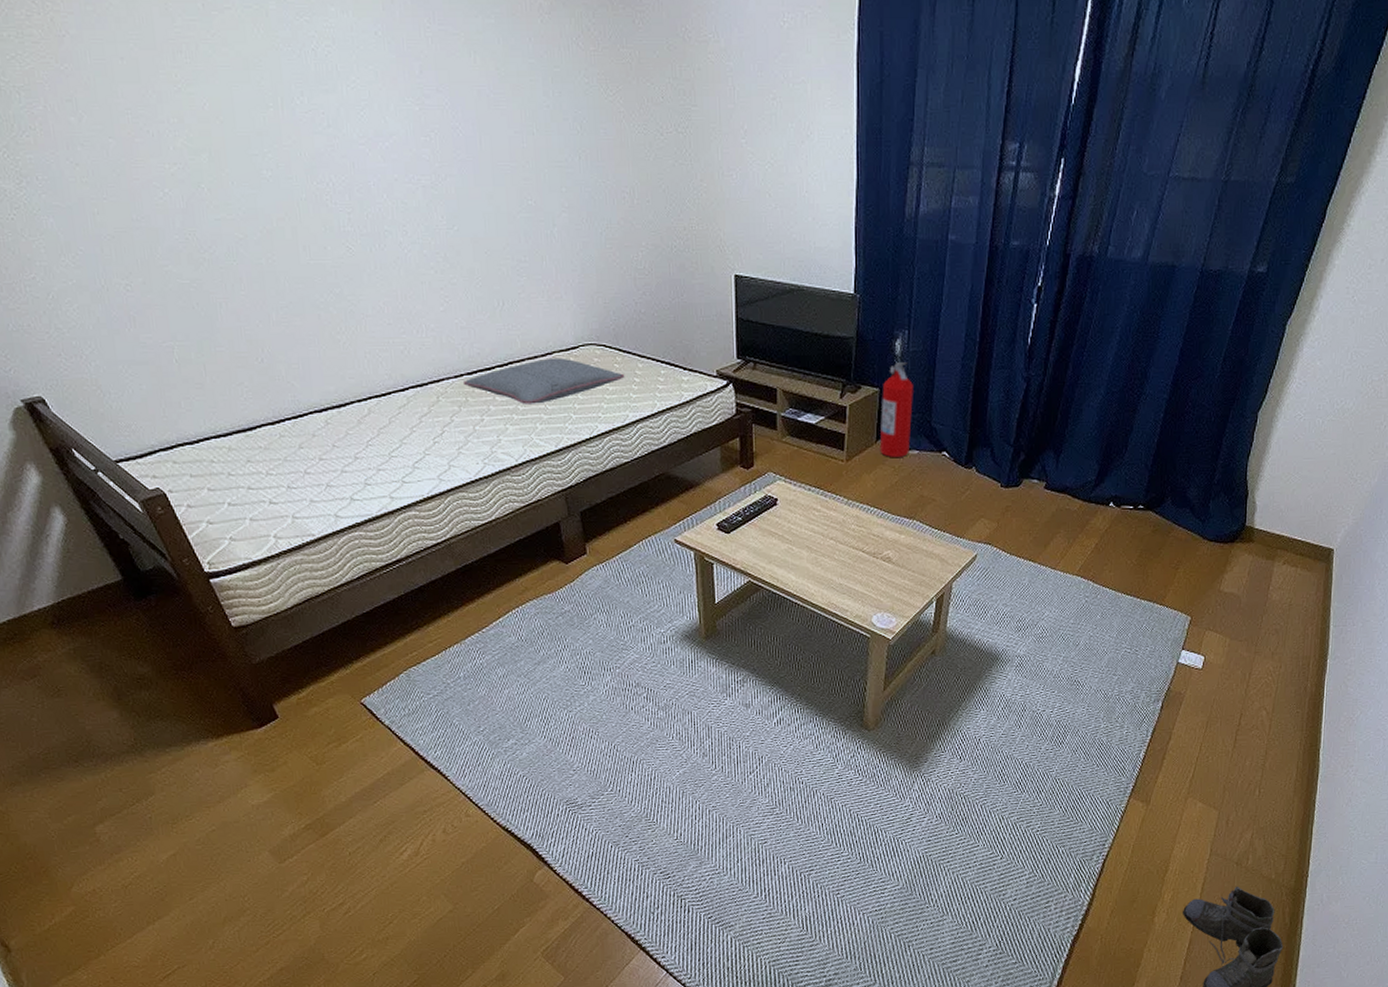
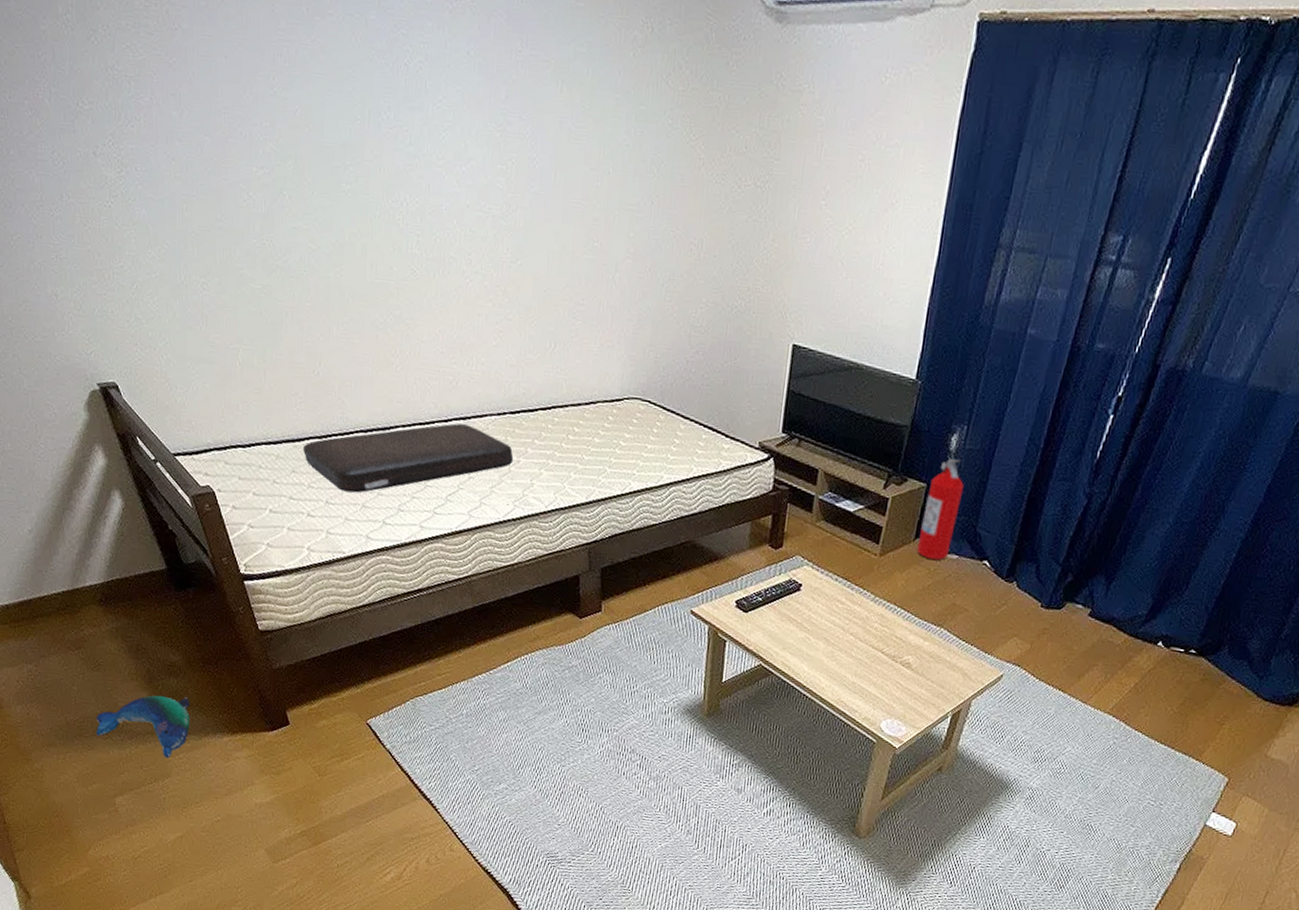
plush toy: none [63,708,170,775] -> present [96,695,190,758]
cushion: none [256,391,477,474] -> present [303,423,514,493]
pillow: present [462,357,625,404] -> none [504,407,665,453]

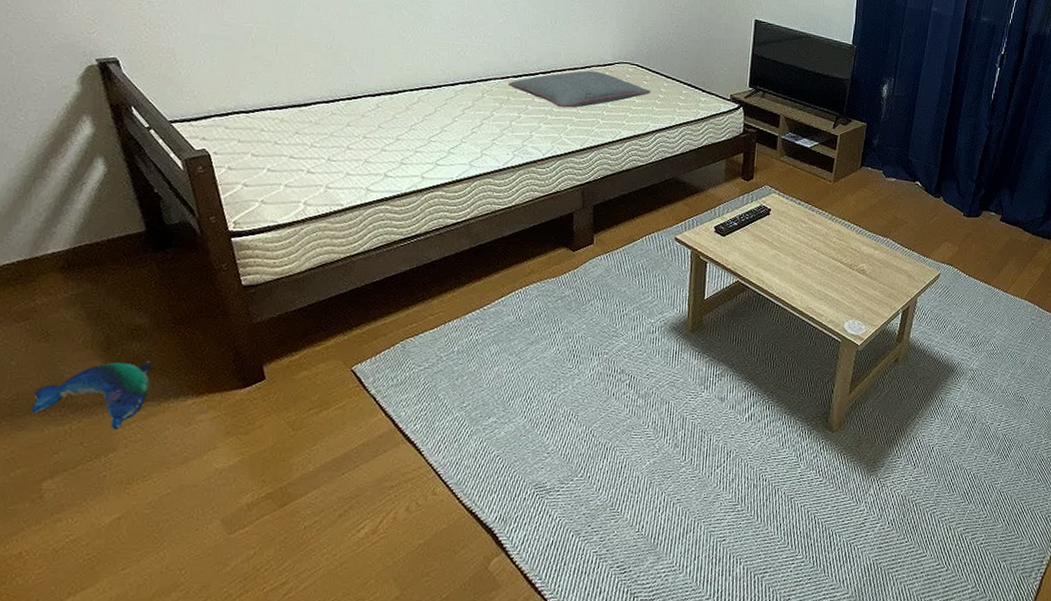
cushion: present [303,423,514,493] -> none [309,87,515,150]
pillow: none [504,407,665,453] -> present [507,70,651,108]
fire extinguisher: present [916,459,964,560] -> none [863,103,895,183]

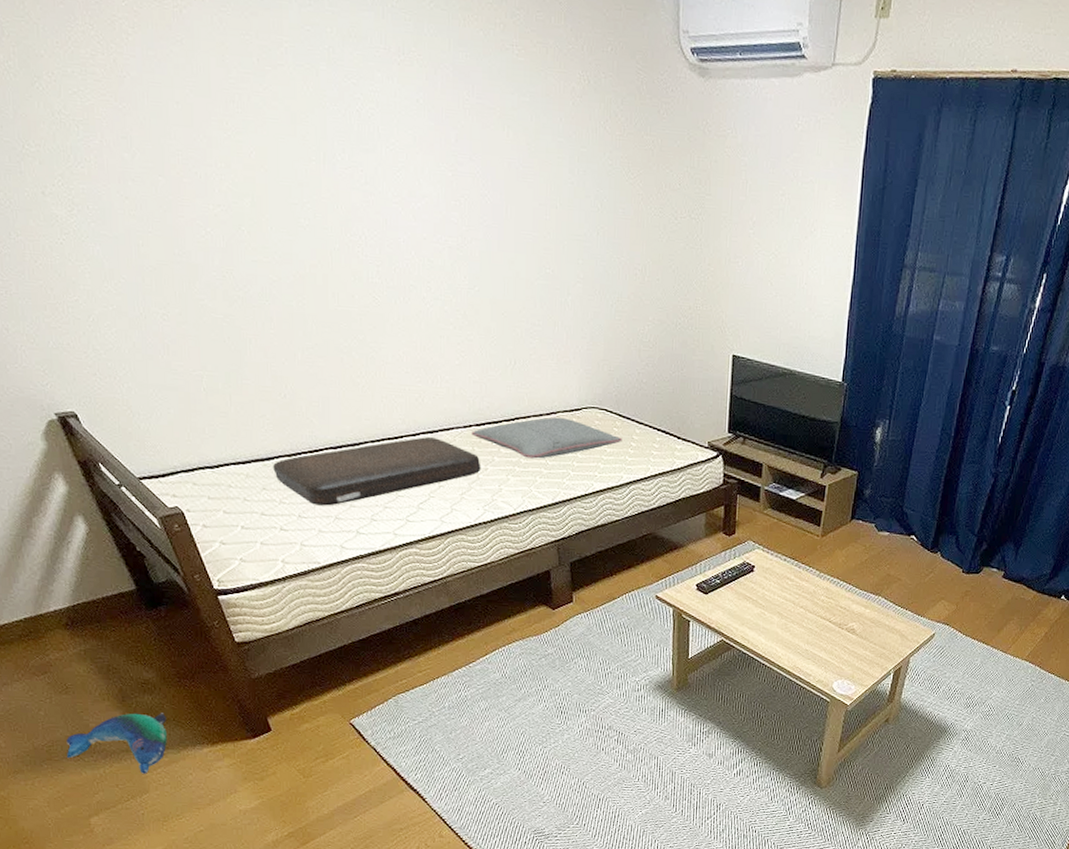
cushion: none [309,87,515,150] -> present [273,437,481,506]

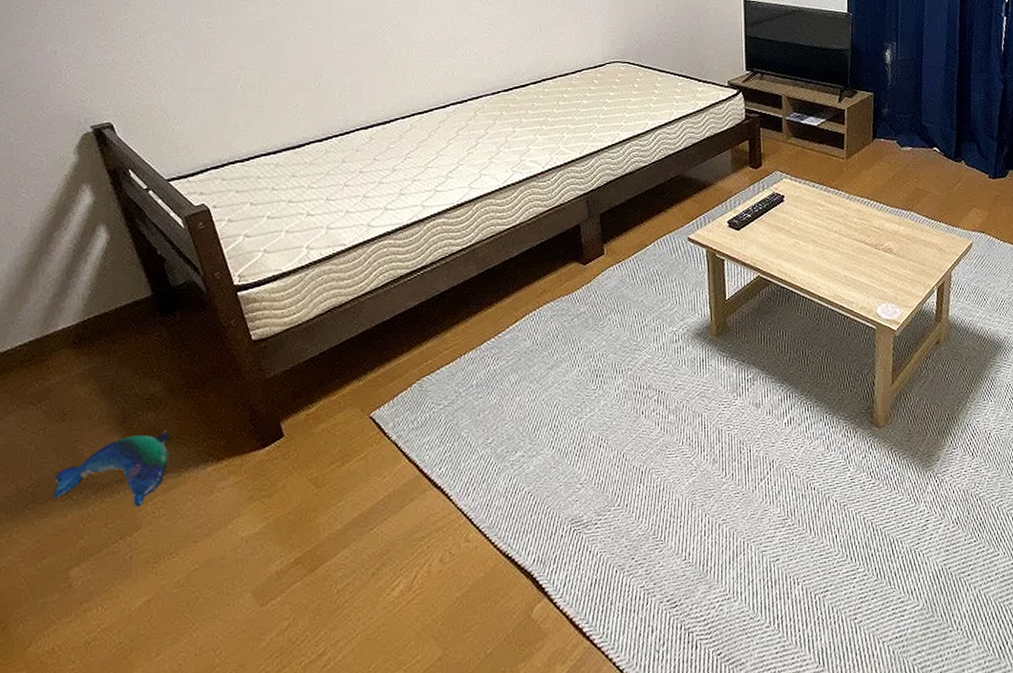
cushion: present [273,437,481,506] -> none [303,107,510,187]
pillow: present [471,417,623,459] -> none [499,74,646,116]

